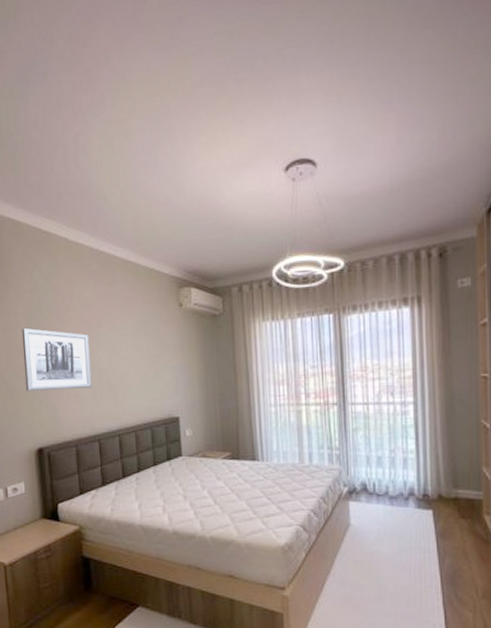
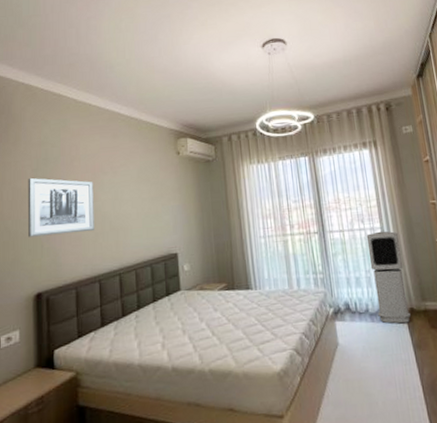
air purifier: none [395,406,437,510] -> present [366,231,411,324]

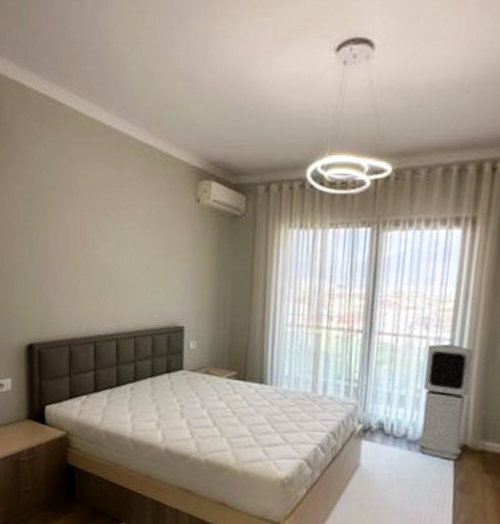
wall art: present [27,177,94,237] -> none [19,209,93,285]

